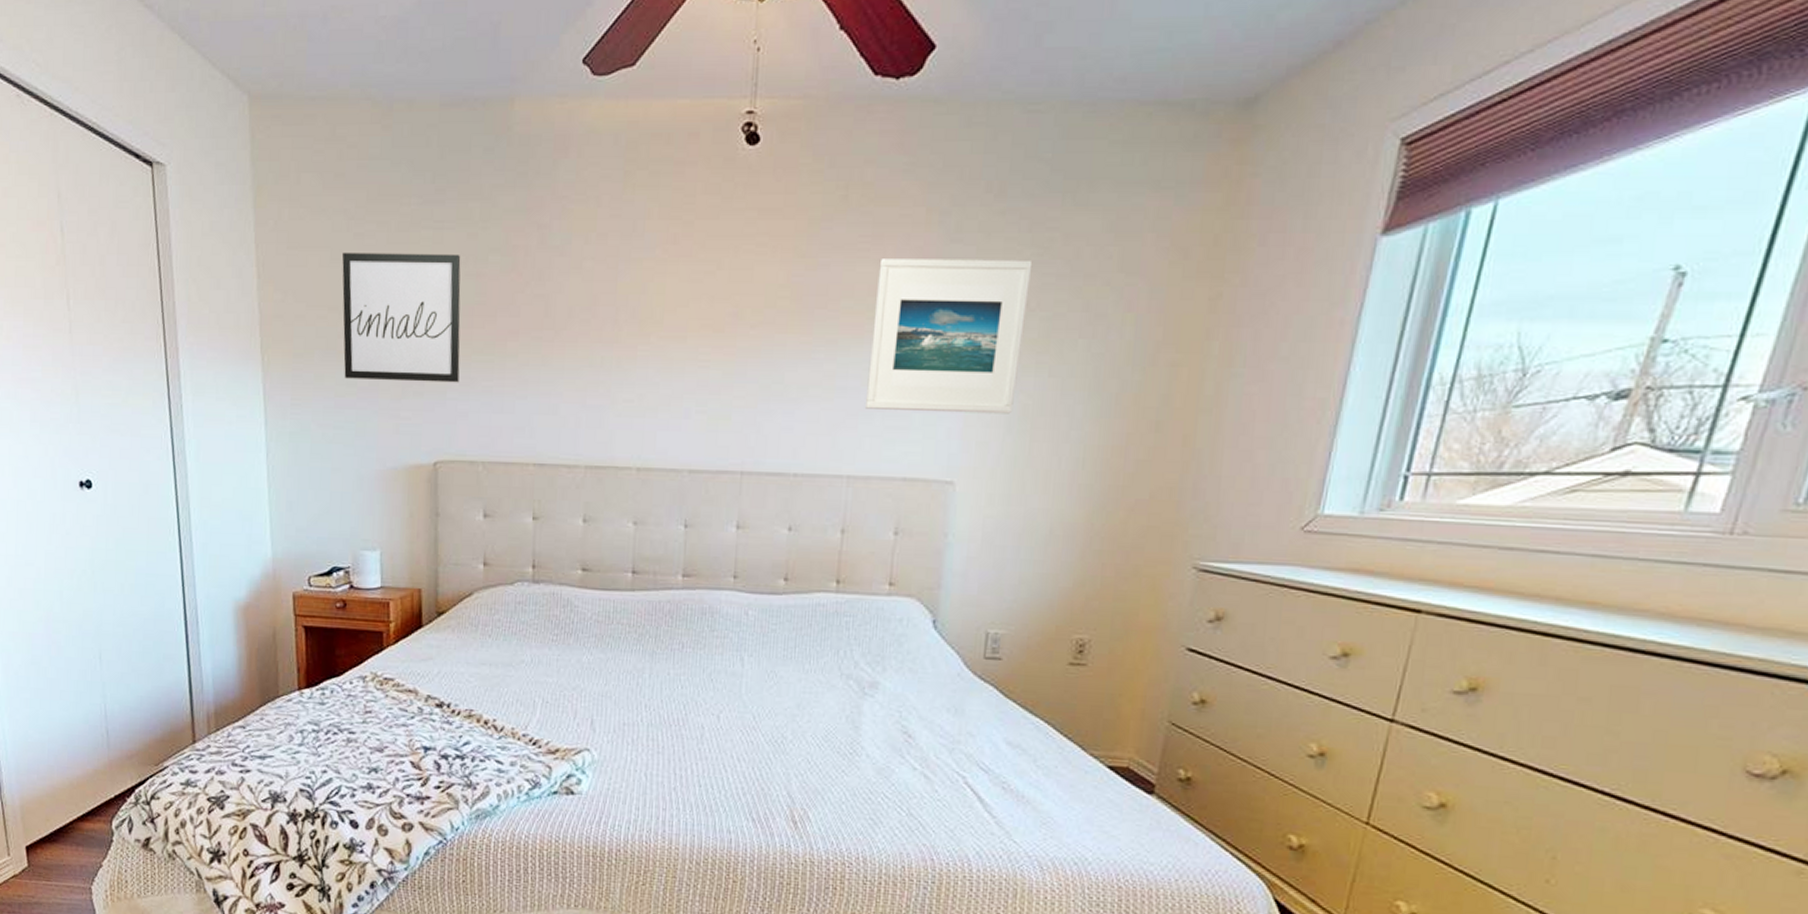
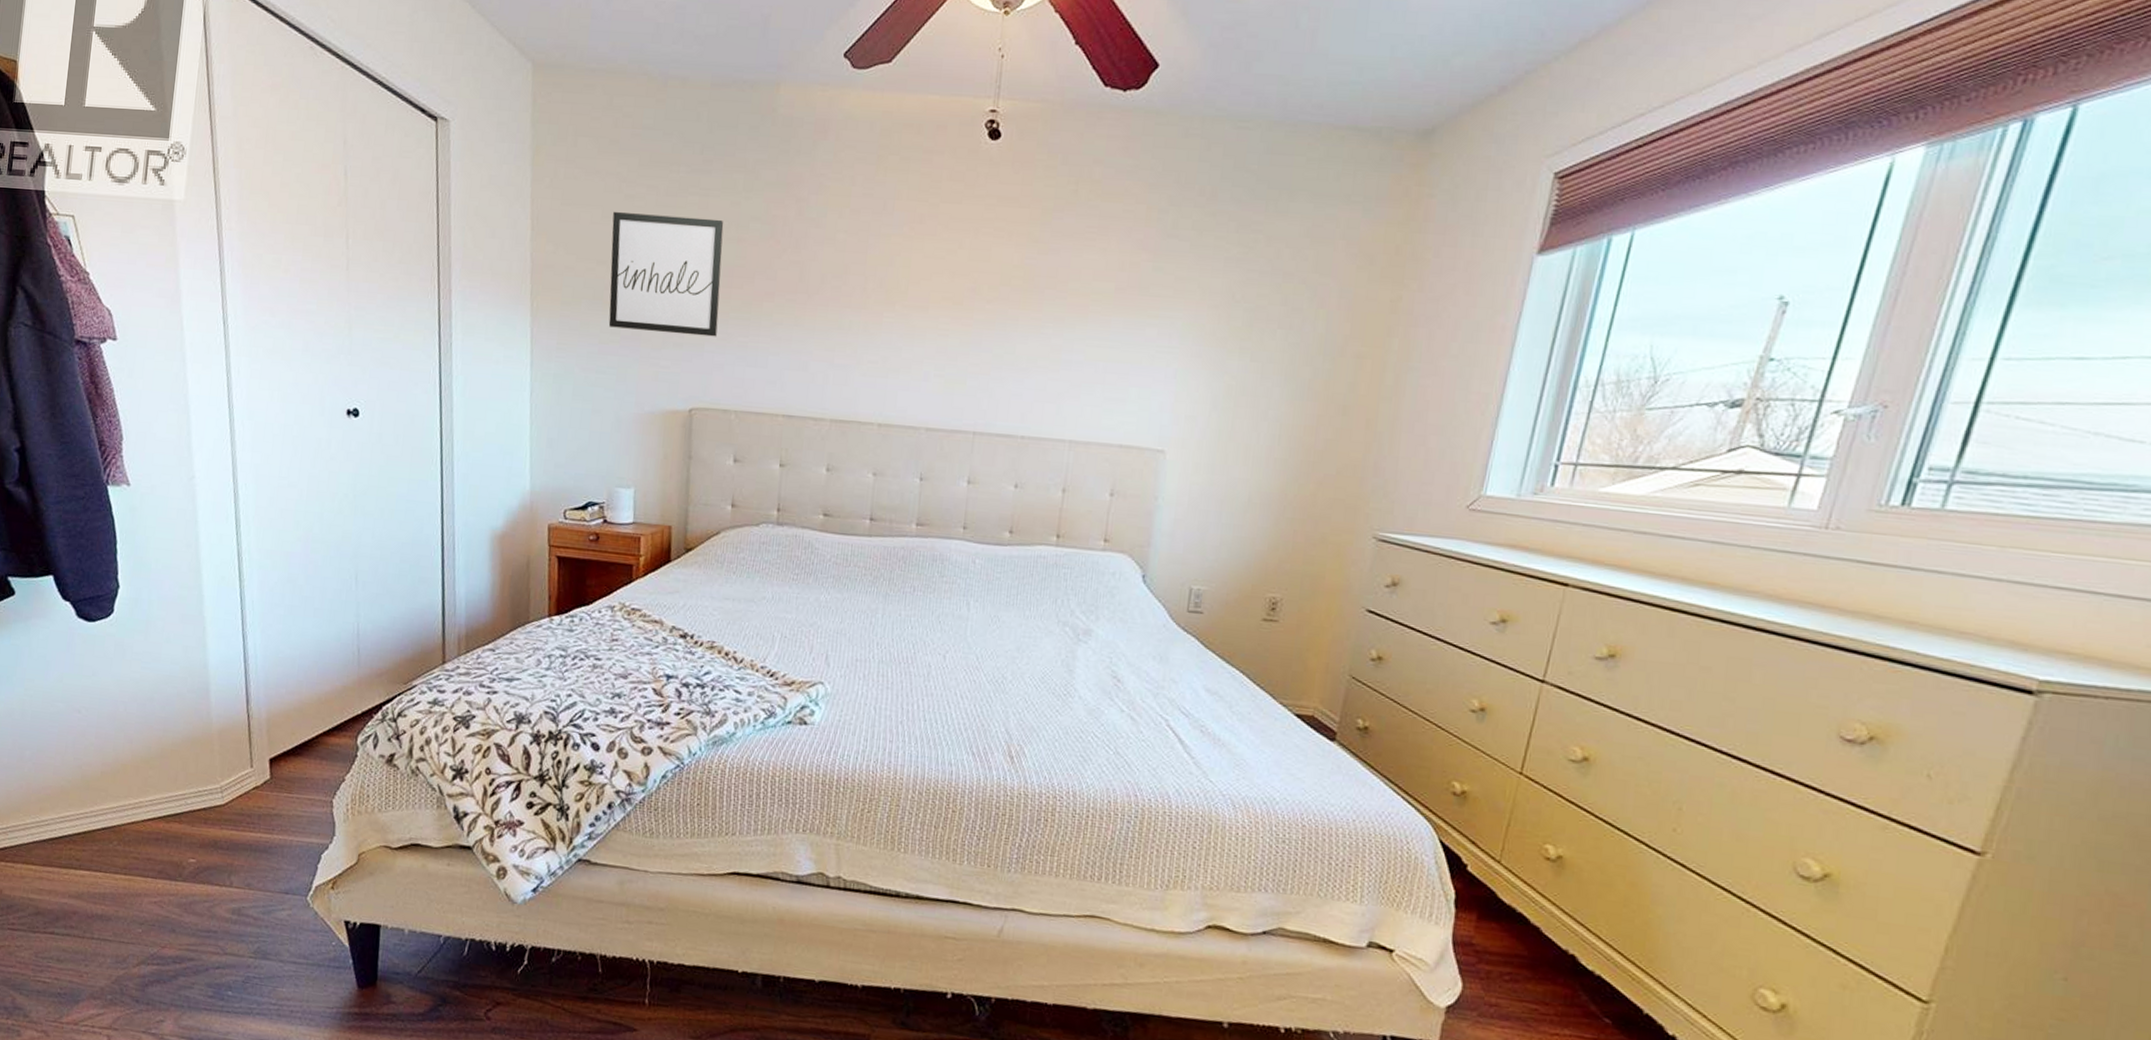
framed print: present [864,259,1033,414] -> none [1087,248,1239,393]

